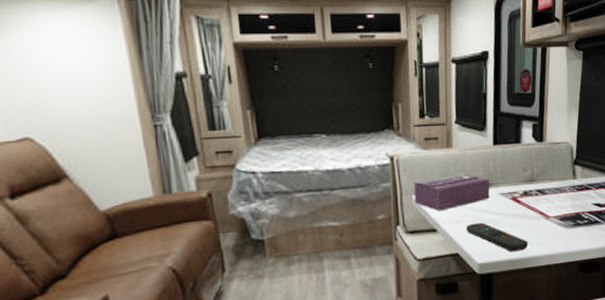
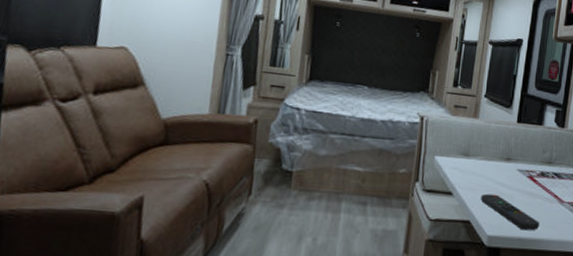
tissue box: present [413,173,490,211] -> none [435,143,509,176]

